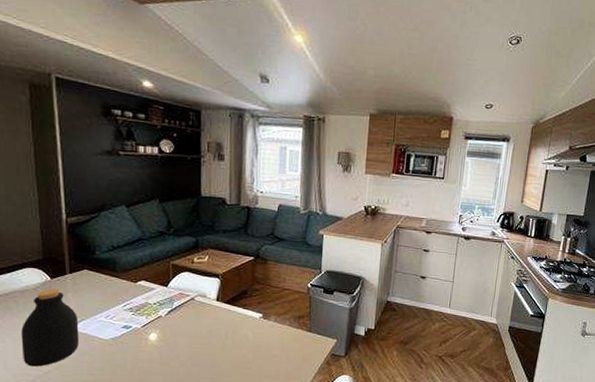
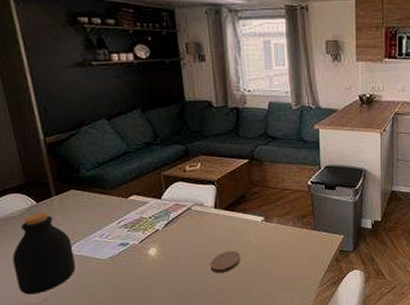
coaster: none [206,343,236,365] -> present [210,250,241,273]

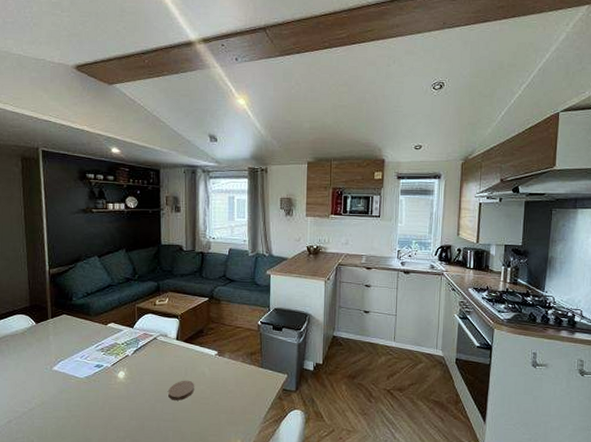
bottle: present [12,212,76,295] -> none [11,332,58,404]

